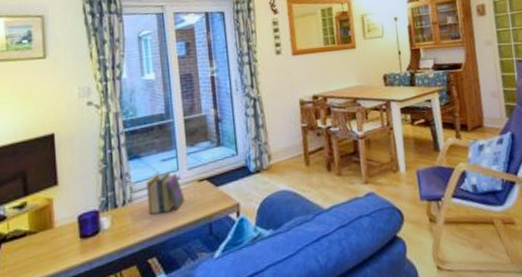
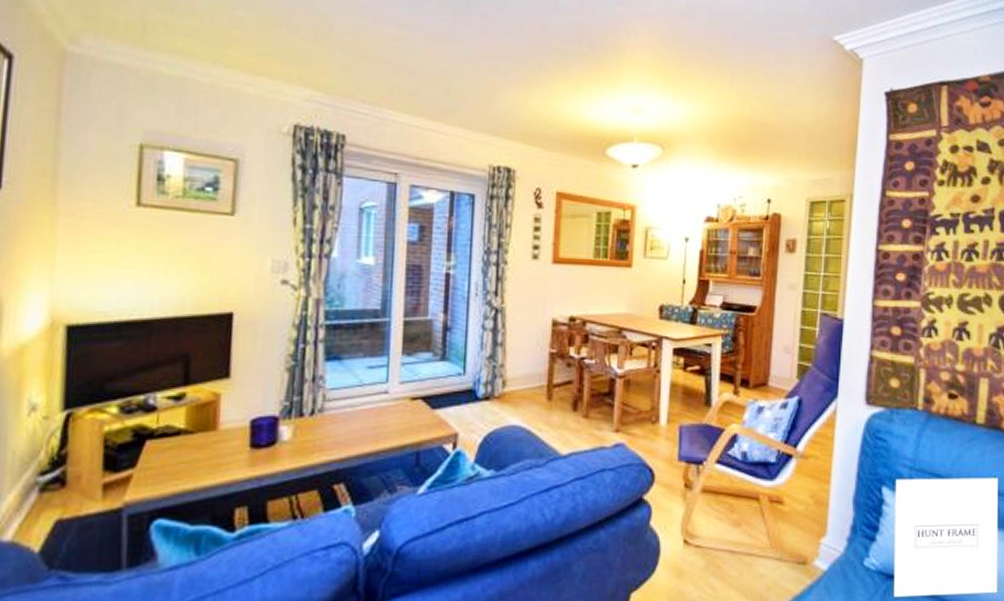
books: present [146,171,186,214] -> none [341,382,391,431]

